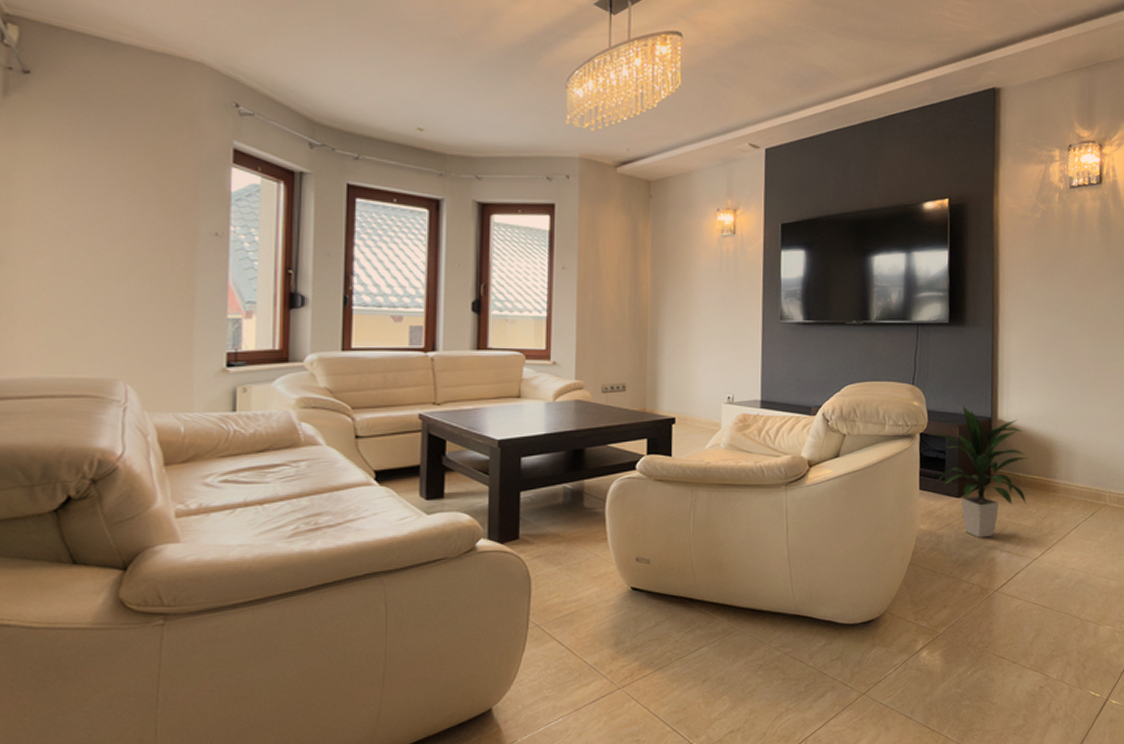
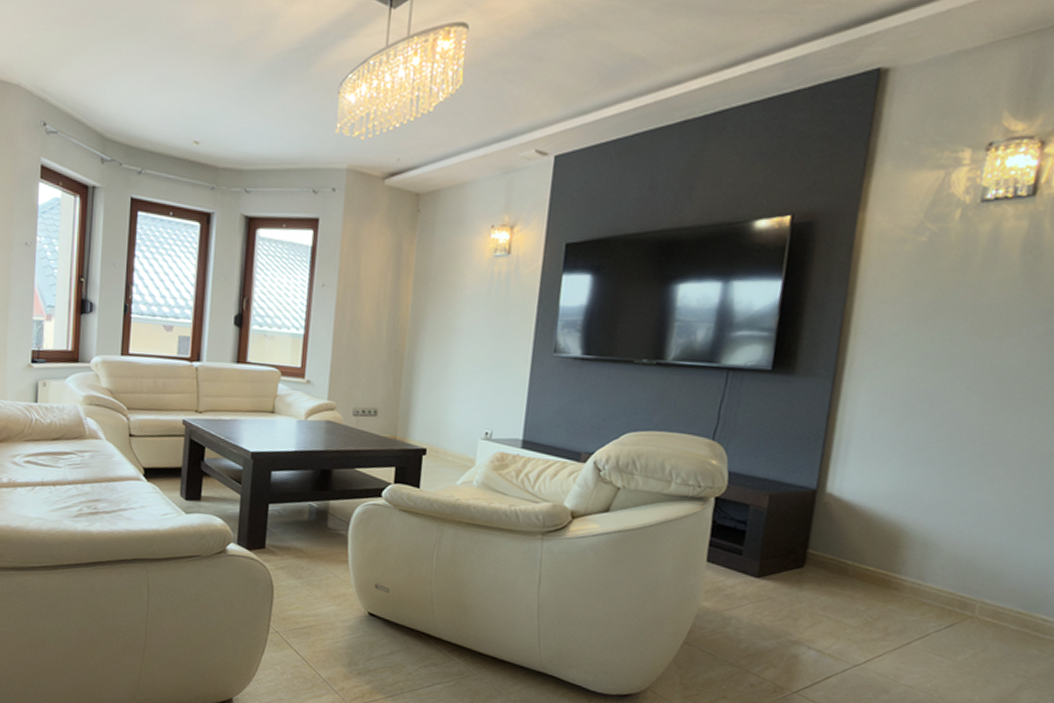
indoor plant: present [930,405,1030,538] -> none [729,470,866,630]

